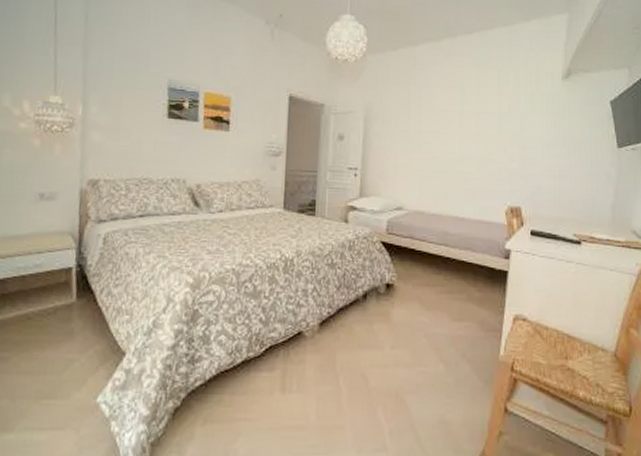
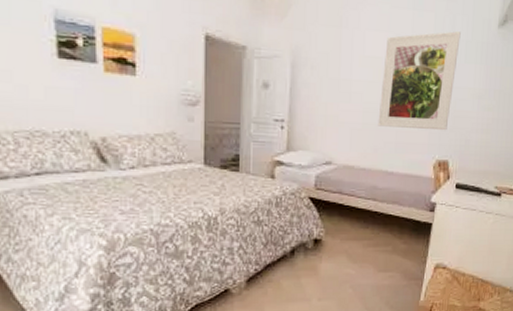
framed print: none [447,85,525,178] -> present [377,31,461,131]

